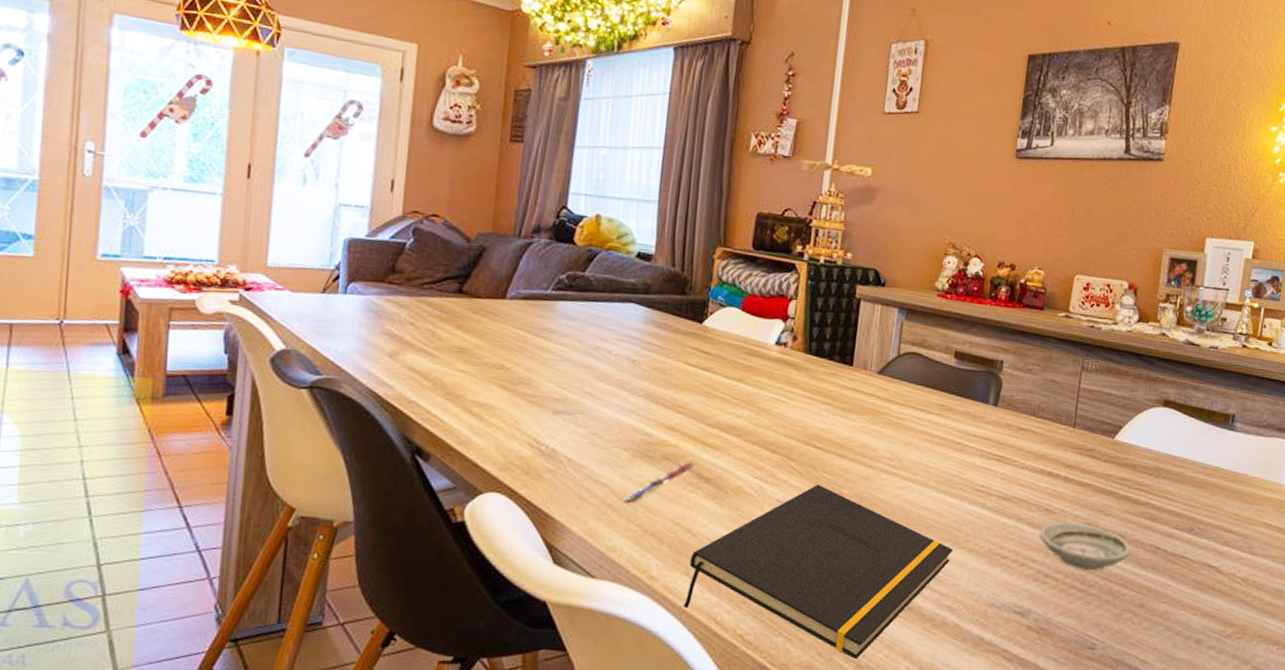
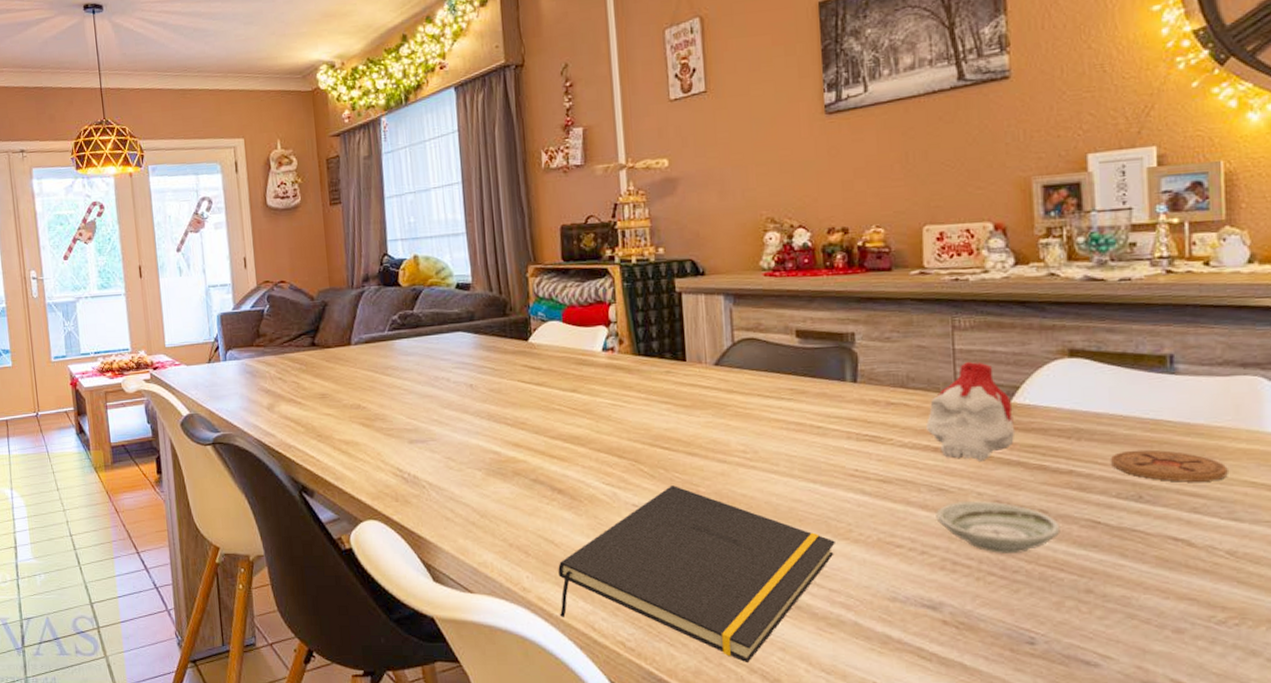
pen: present [623,462,695,503] -> none [485,475,546,519]
candle: none [1045,400,1115,488] -> present [926,362,1016,461]
coaster: none [1176,490,1255,521] -> present [1110,449,1228,482]

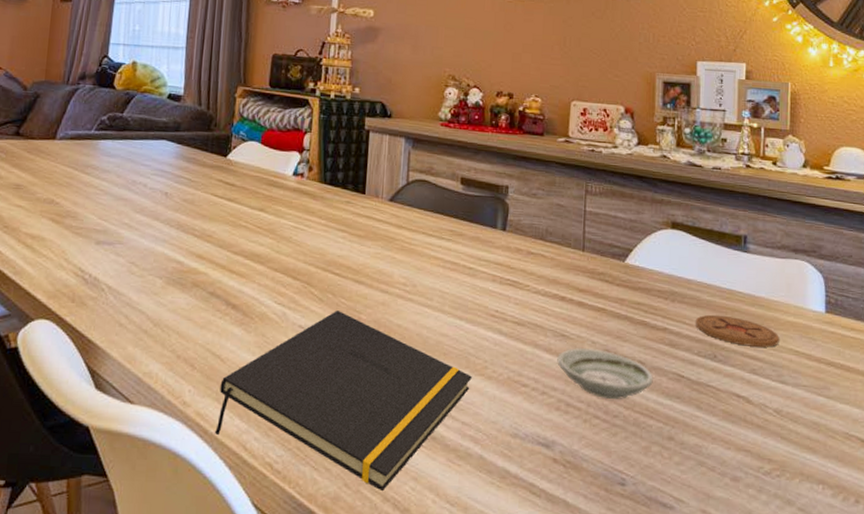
candle: present [926,362,1016,461] -> none [557,223,626,313]

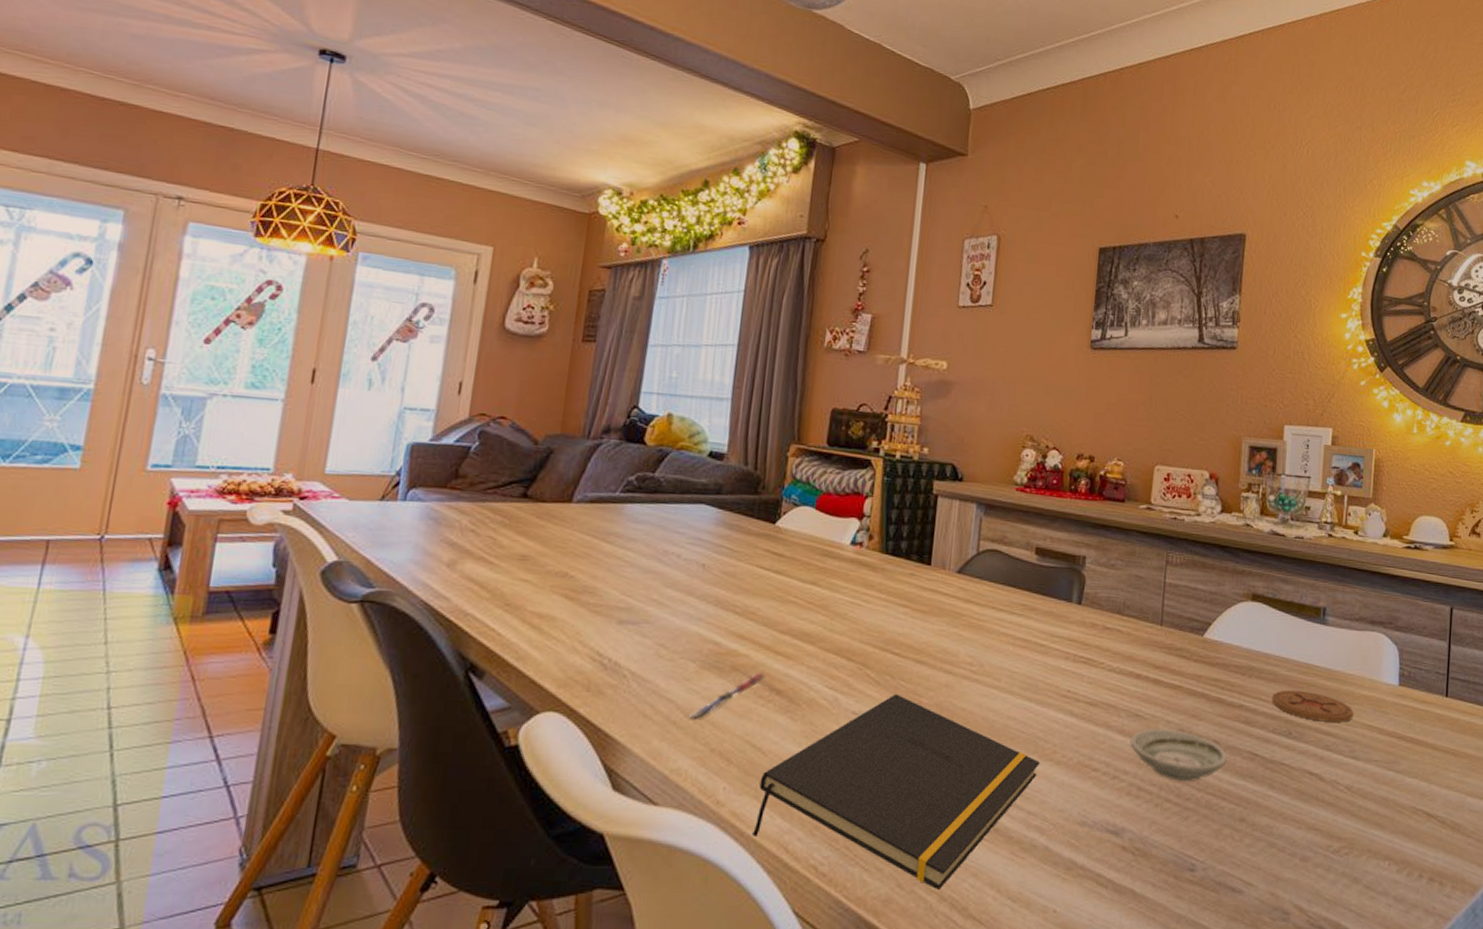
pen: none [158,289,223,329] -> present [690,673,766,719]

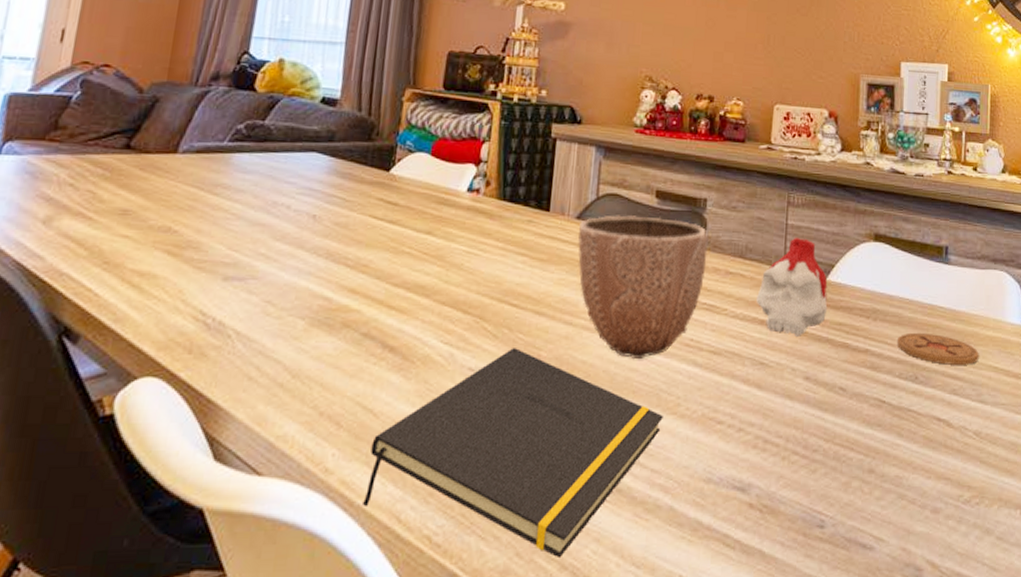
pen: present [690,673,766,719] -> none [297,329,379,380]
decorative bowl: none [958,570,1087,708] -> present [577,215,708,360]
saucer: present [1130,727,1228,781] -> none [755,375,854,431]
candle: none [1133,596,1204,691] -> present [756,238,828,336]

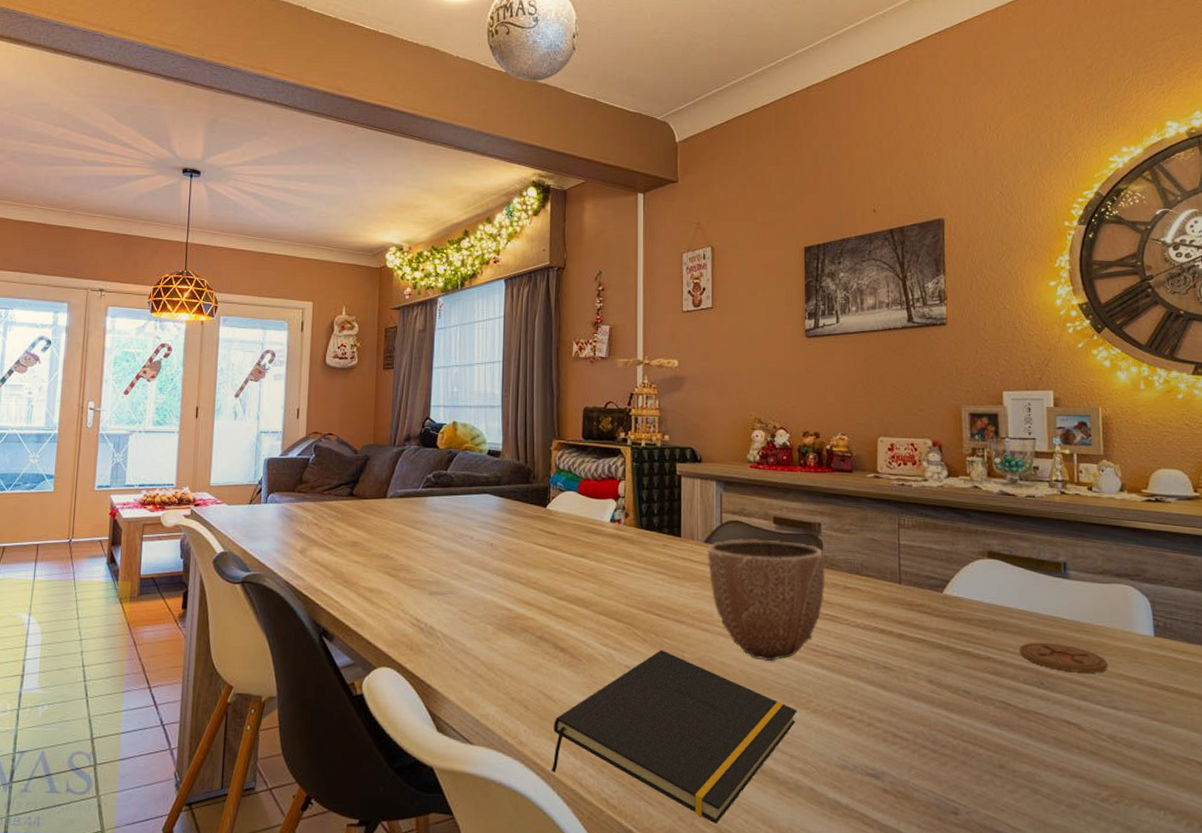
candle: present [756,238,828,336] -> none [876,556,946,644]

